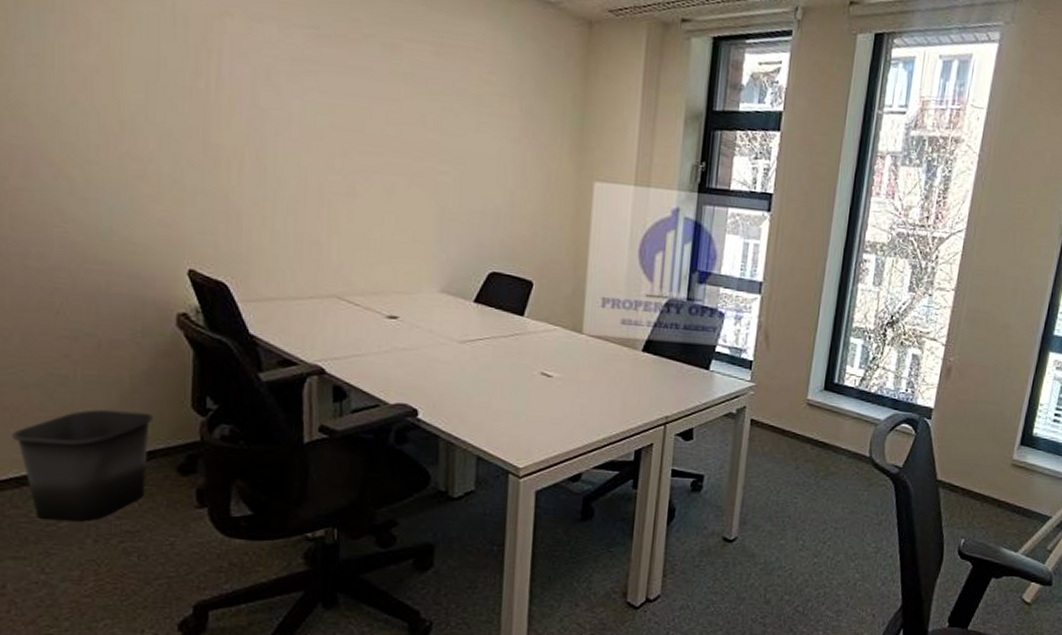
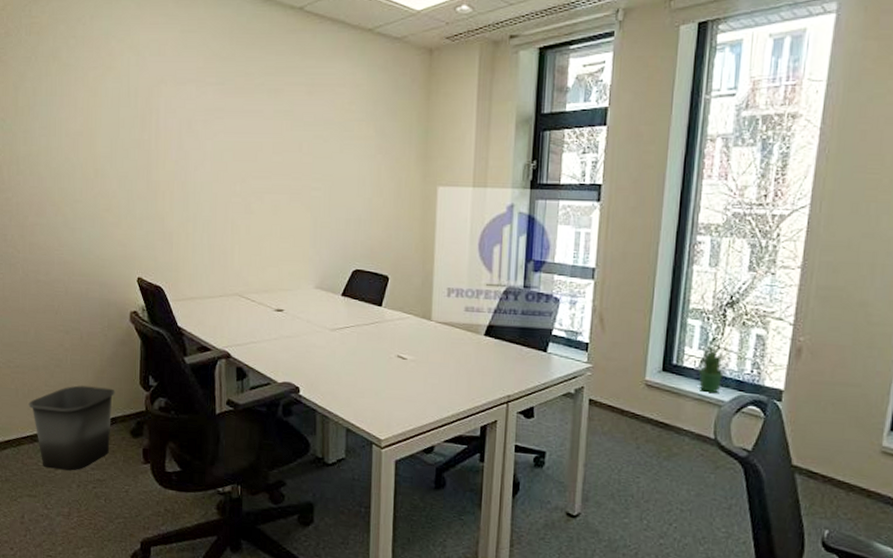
planter: none [857,364,881,412] -> present [698,345,724,394]

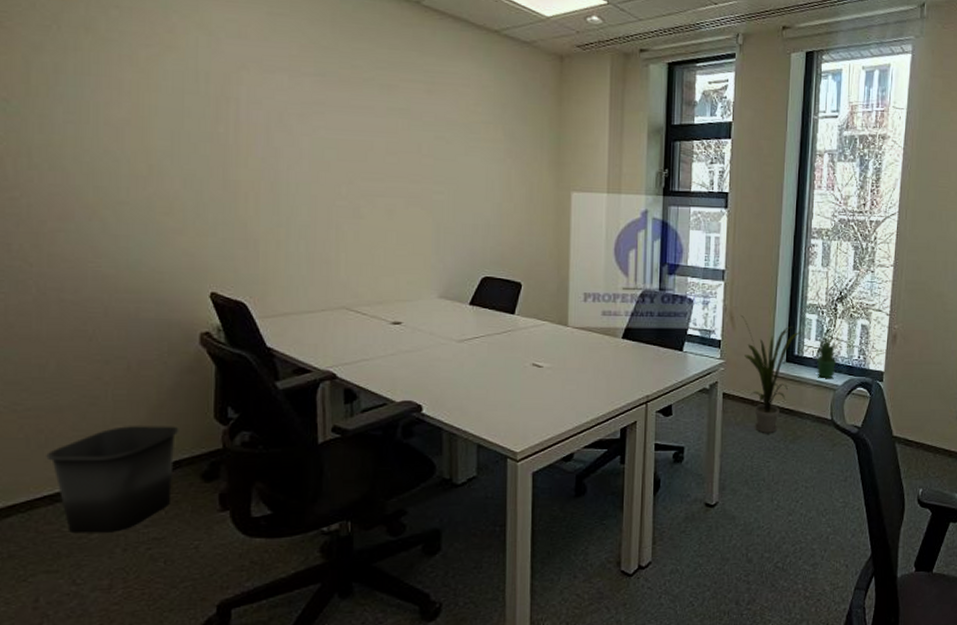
house plant: none [611,318,682,447] -> present [741,315,802,433]

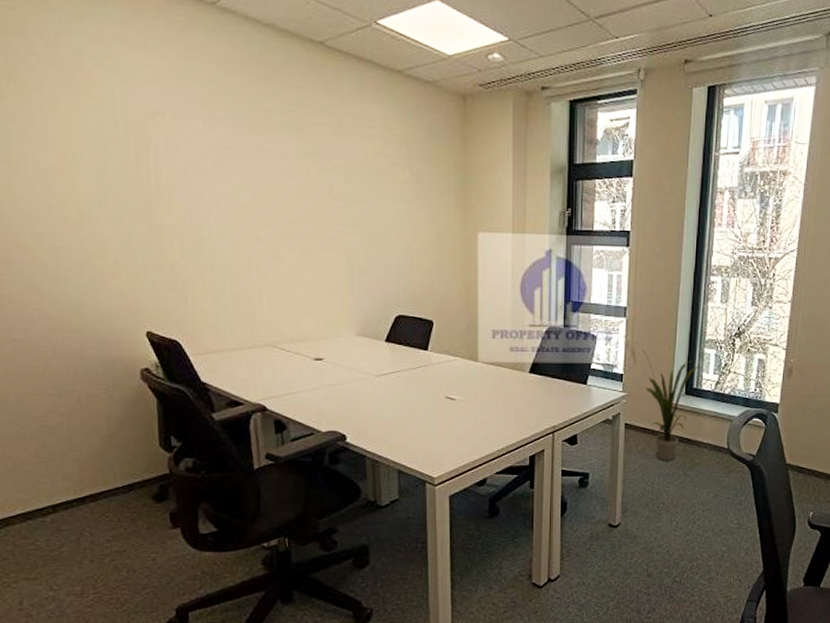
waste bin: present [46,426,179,534] -> none [15,453,130,547]
planter: present [816,336,837,379] -> none [714,370,734,411]

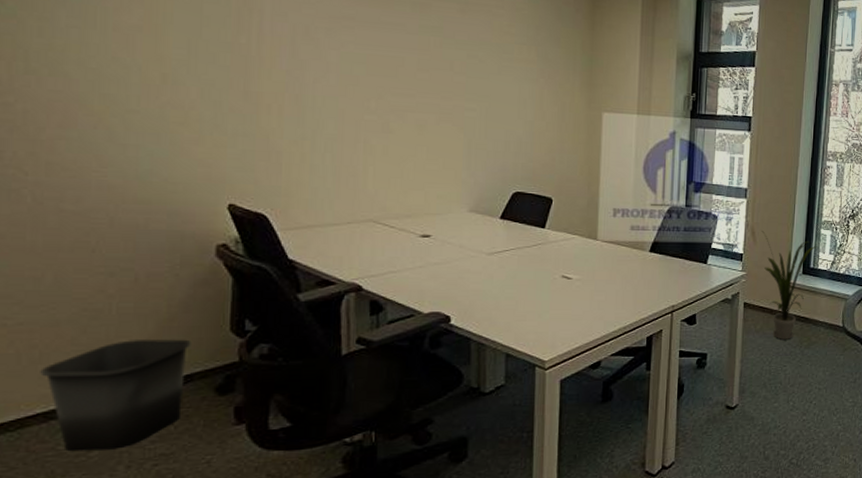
waste bin: none [15,453,130,547] -> present [40,339,191,452]

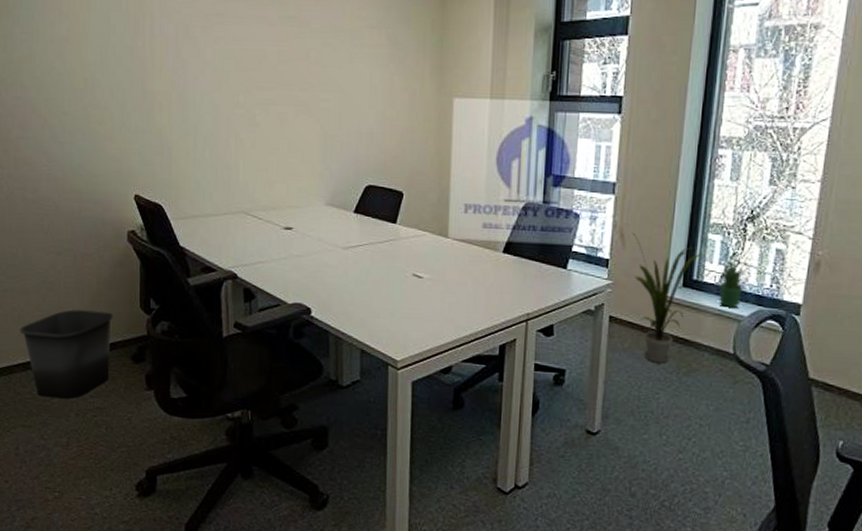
planter: none [830,250,849,290] -> present [718,260,744,309]

